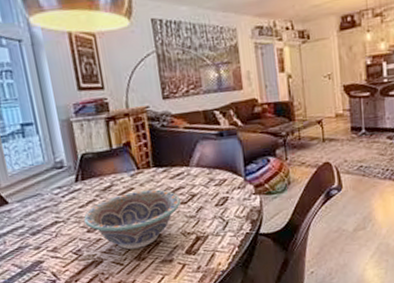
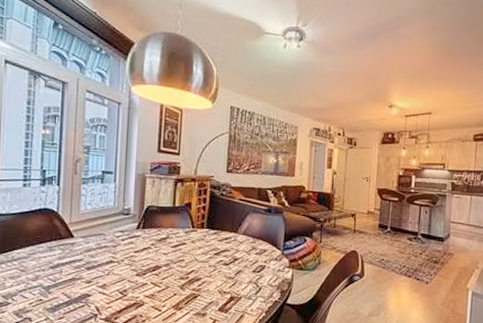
decorative bowl: present [84,189,181,250] -> none [136,246,223,298]

